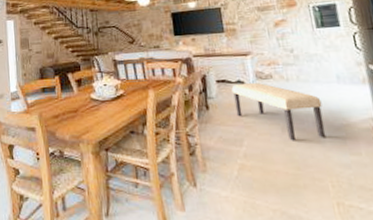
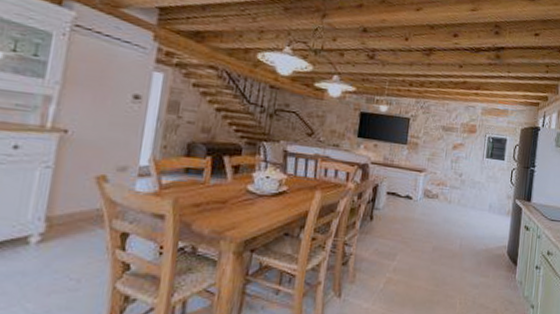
bench: present [231,83,326,140] -> none [397,199,472,259]

